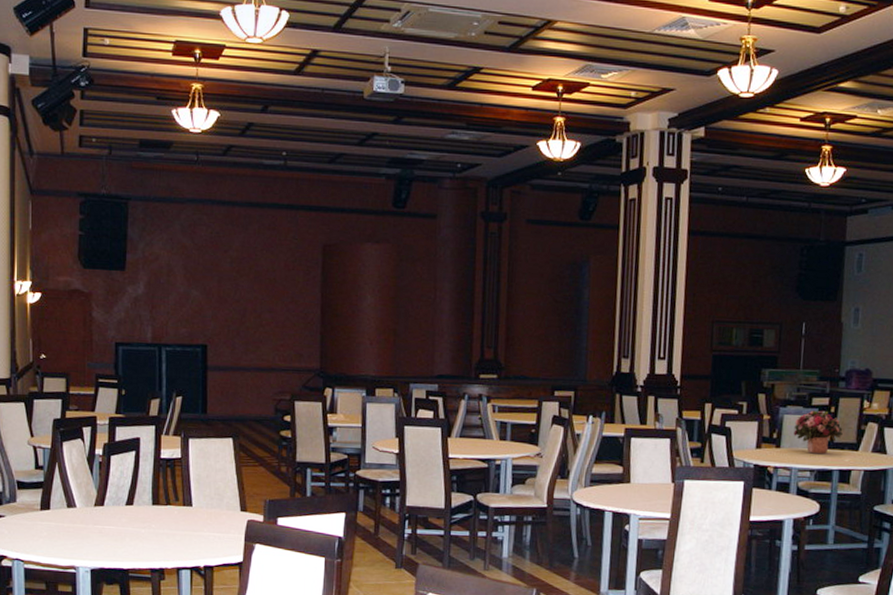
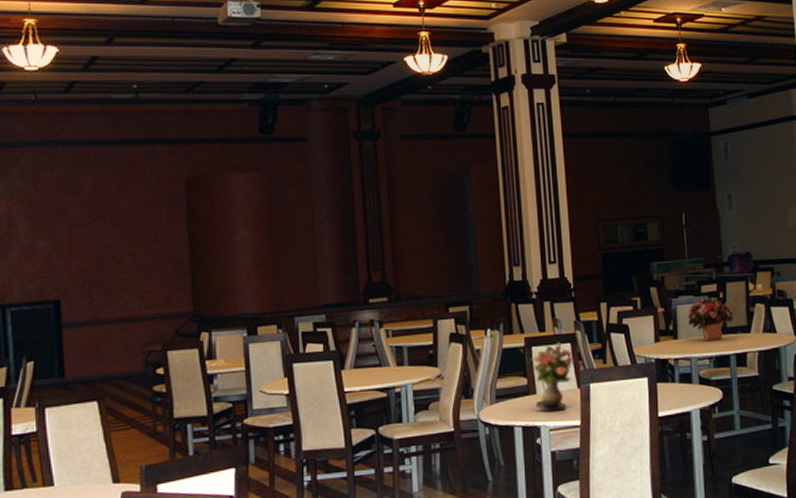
bouquet: none [628,435,672,503] -> present [531,341,574,412]

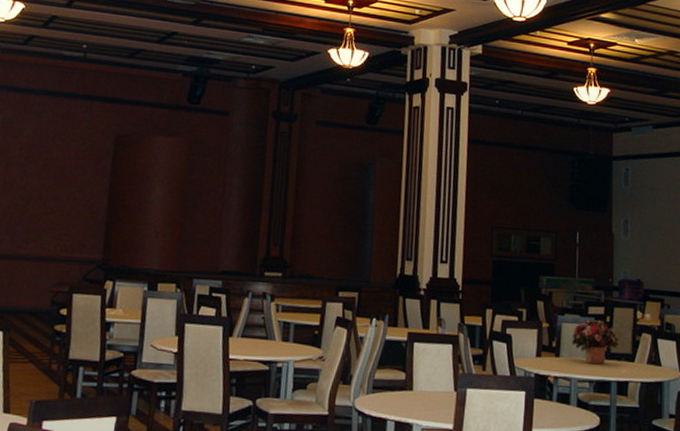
bouquet: present [531,341,574,412] -> none [410,341,454,412]

